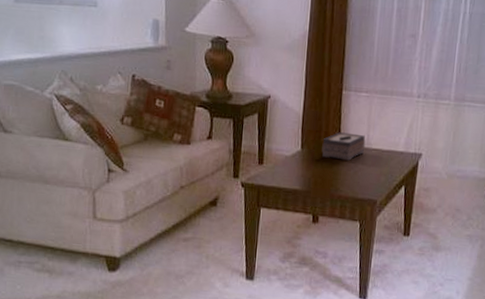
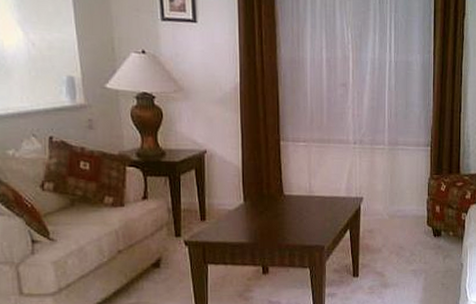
tissue box: present [321,132,366,161] -> none [265,183,308,210]

